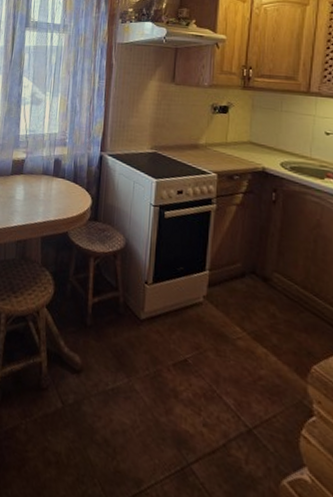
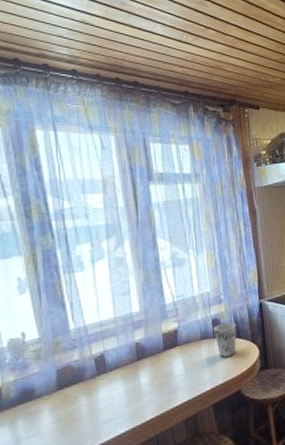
cup: none [54,165,74,199] -> present [214,322,237,358]

